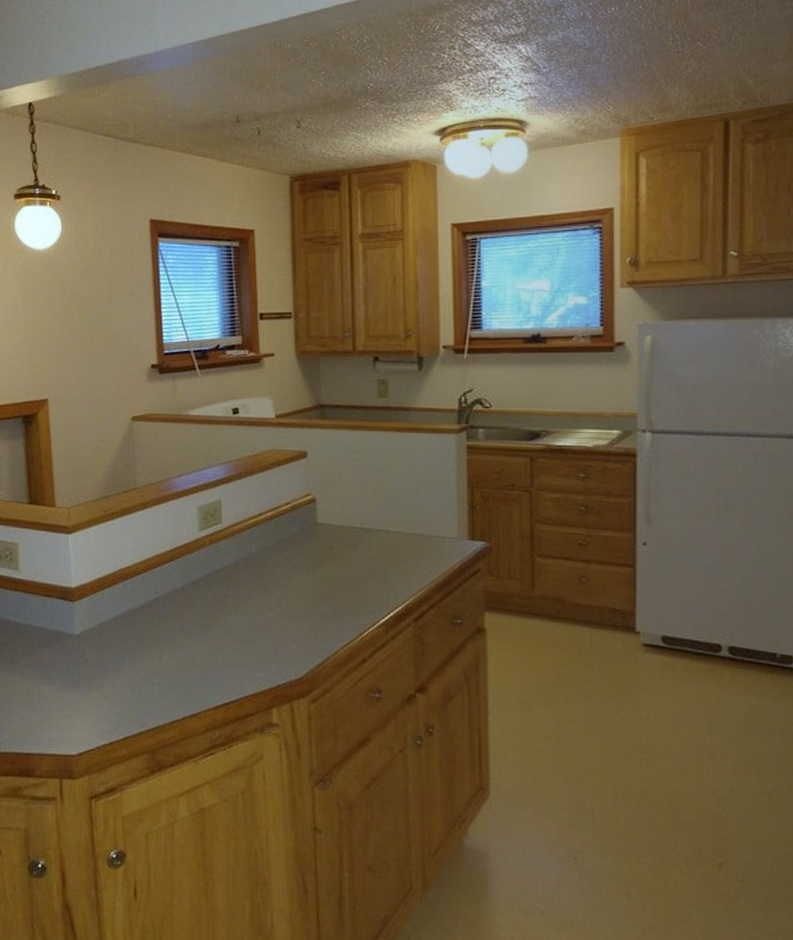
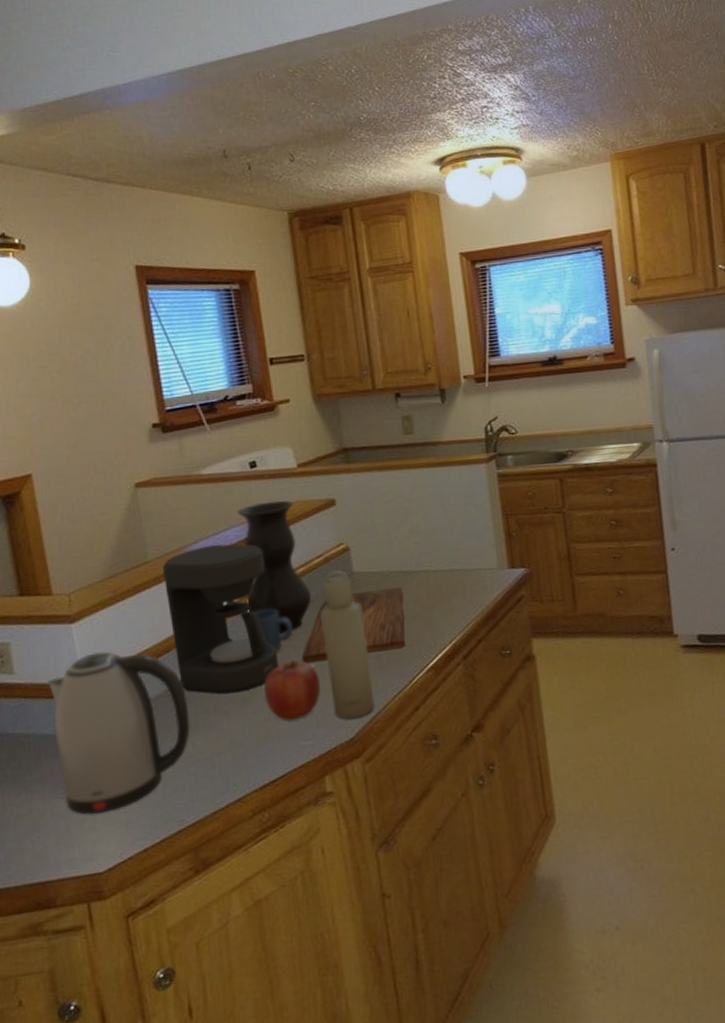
kettle: none [45,562,159,704] -> present [48,651,191,814]
coffee maker: none [148,480,241,618] -> present [162,544,279,695]
vase: none [217,447,276,570] -> present [237,500,311,633]
mug: none [222,545,257,586] -> present [252,608,293,651]
fruit: none [226,596,276,652] -> present [264,659,321,722]
cutting board: none [263,542,362,601] -> present [302,587,405,662]
bottle: none [283,518,325,660] -> present [320,569,375,720]

